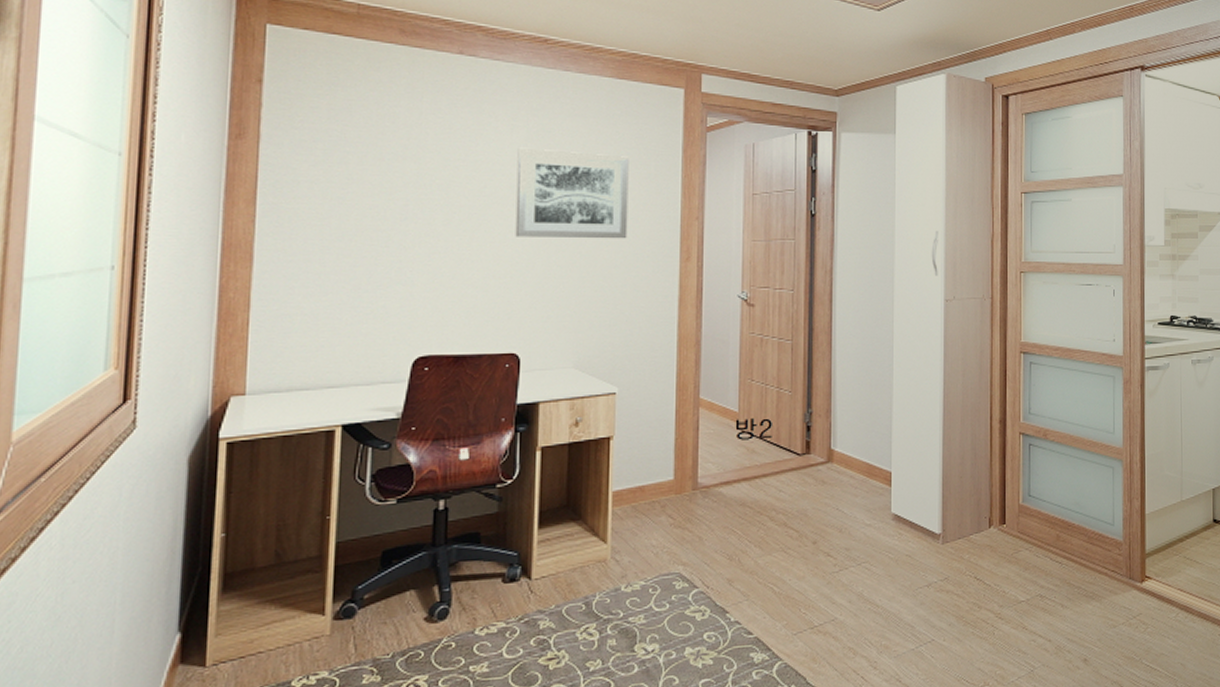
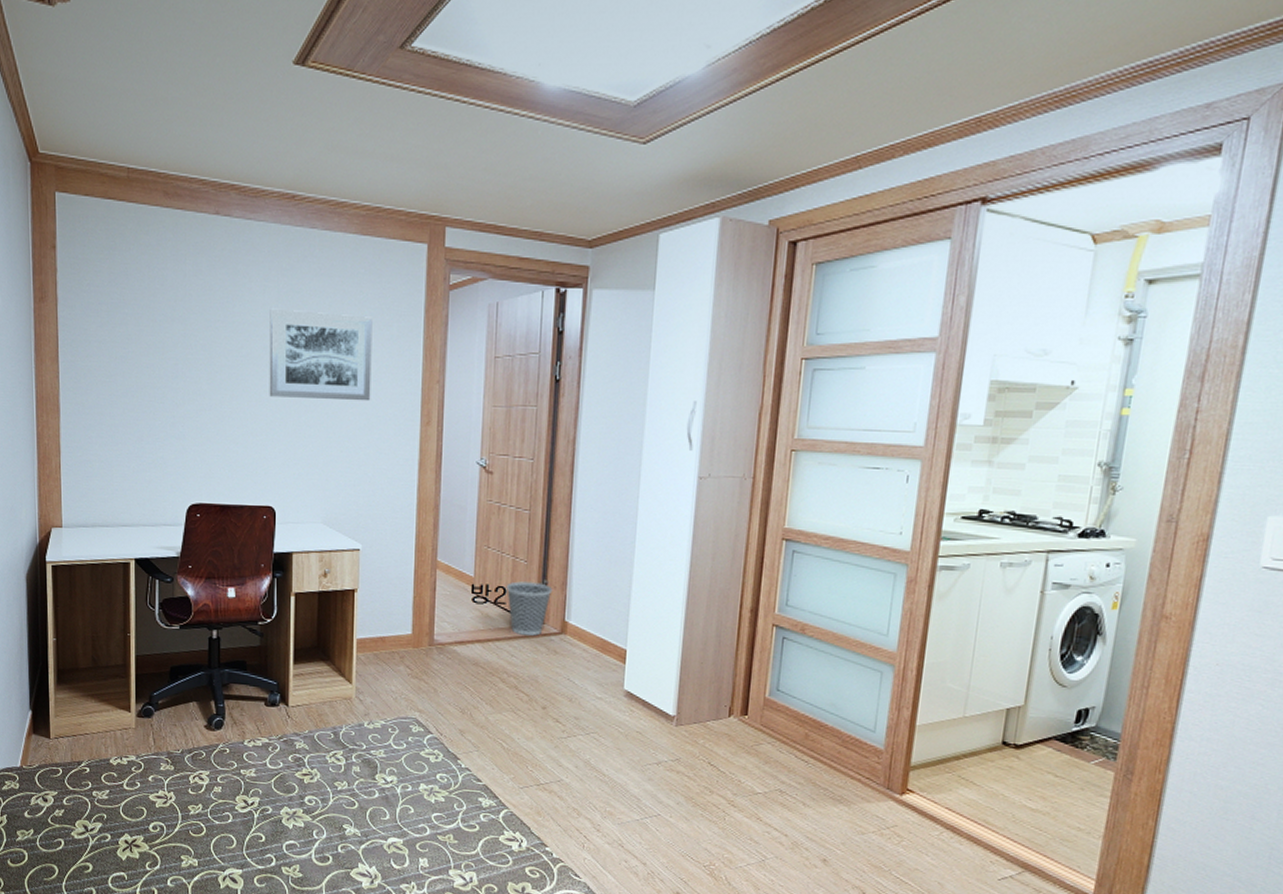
wastebasket: none [771,412,818,468] -> present [505,581,553,636]

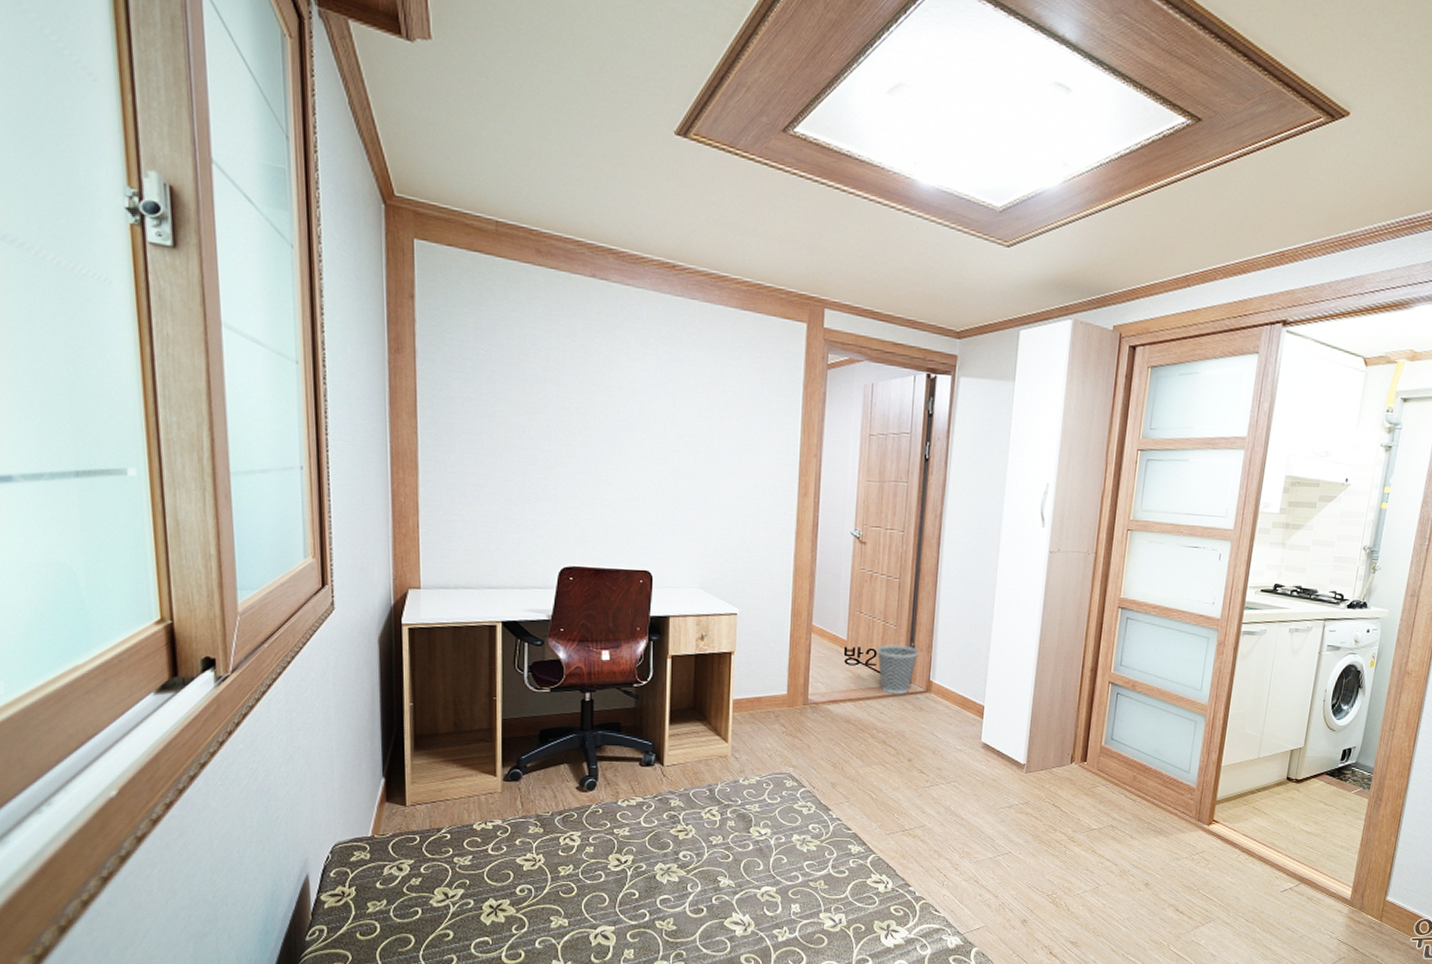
wall art: present [269,308,373,401] -> none [647,375,752,472]

